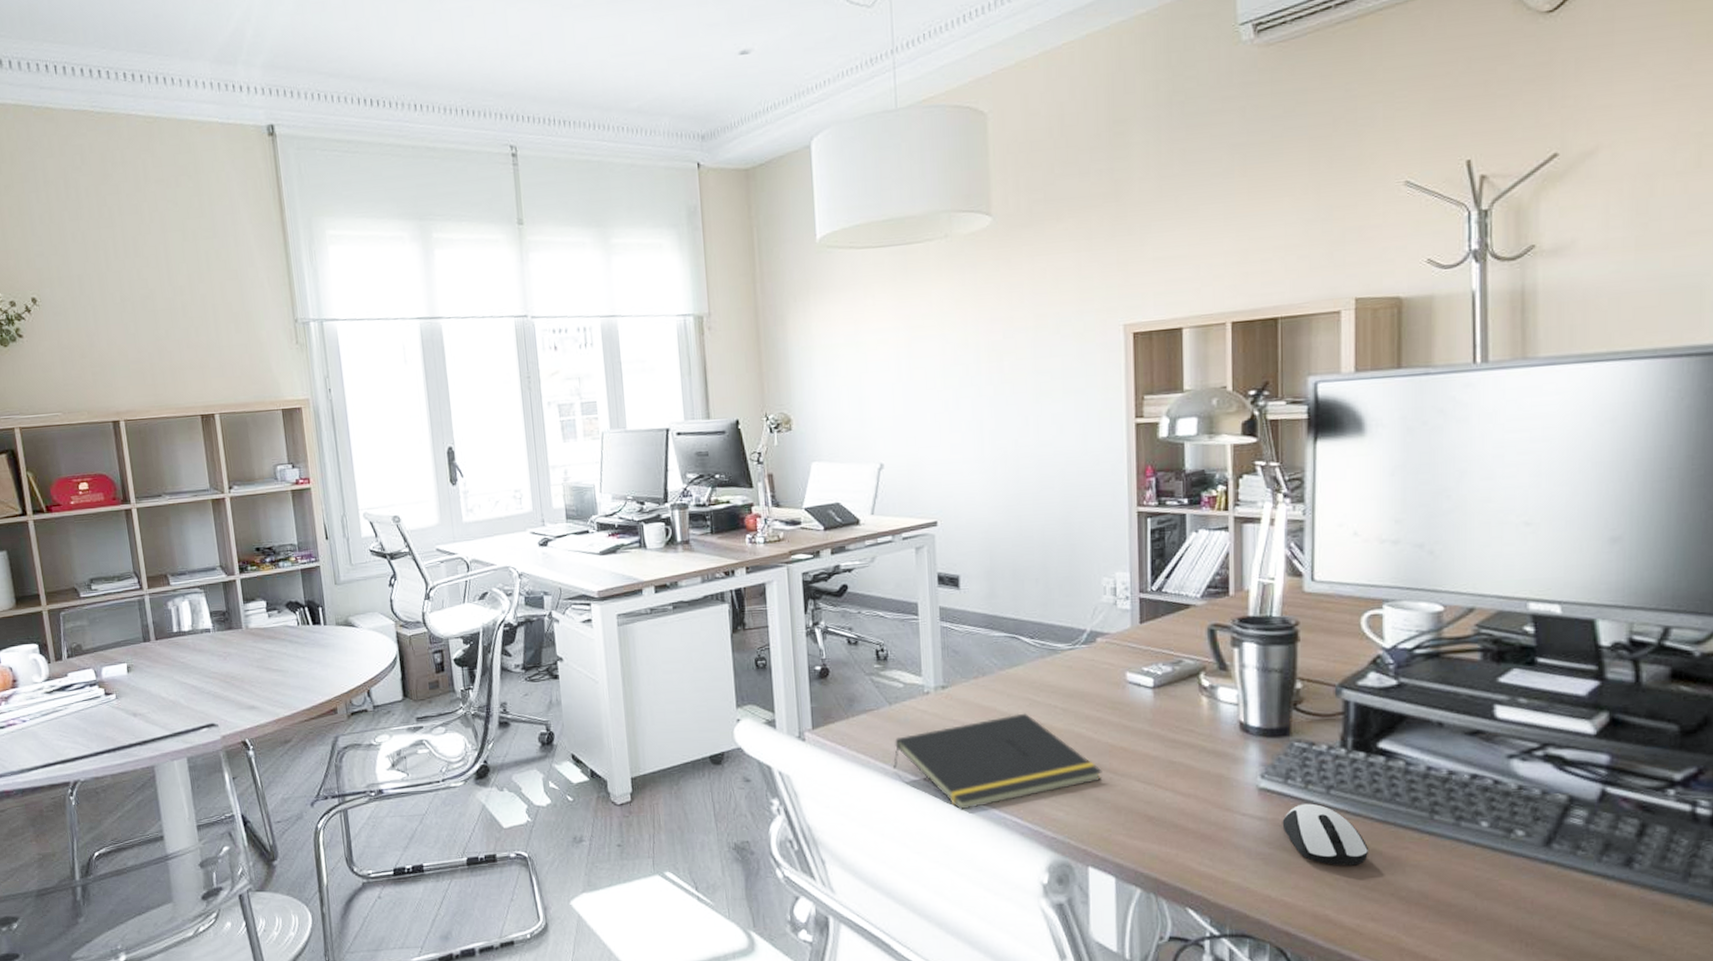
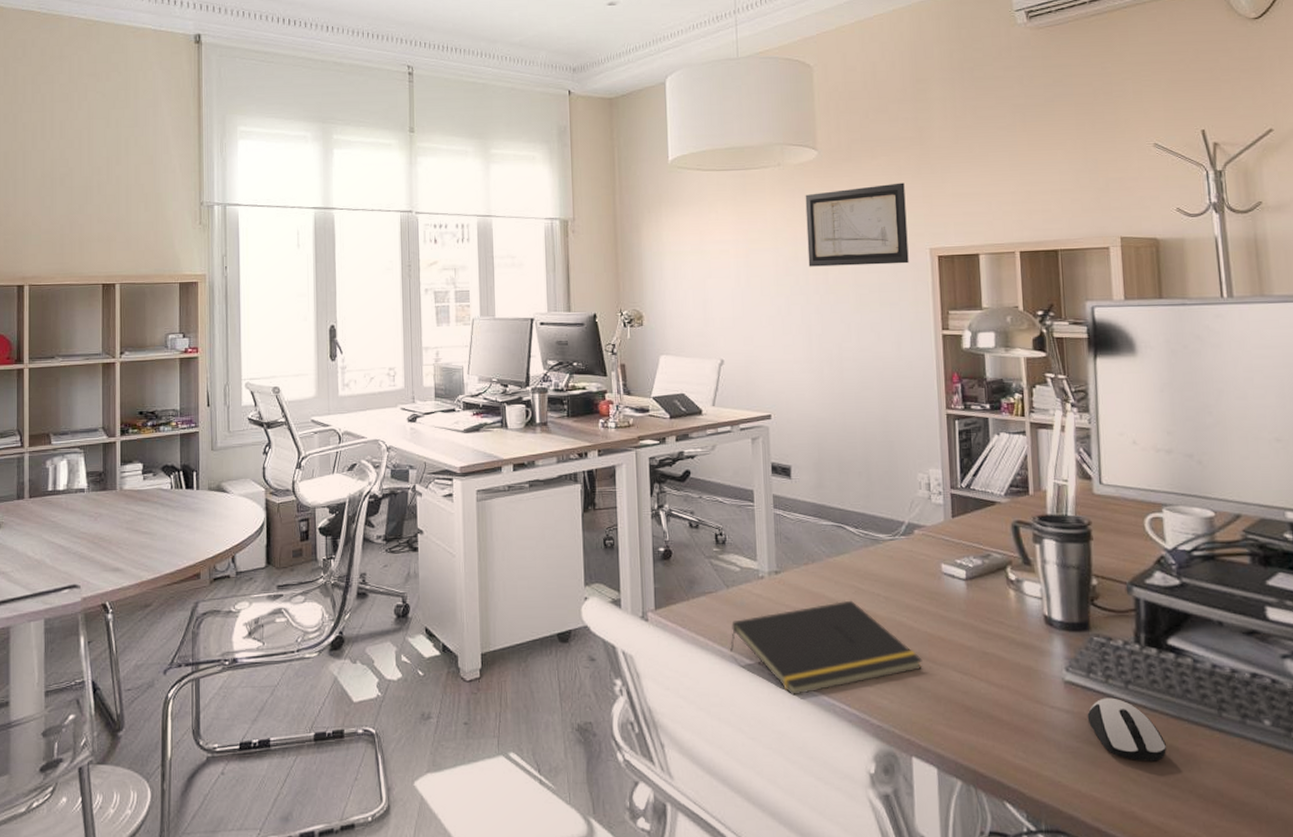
wall art: none [977,248,1099,354] -> present [805,182,909,267]

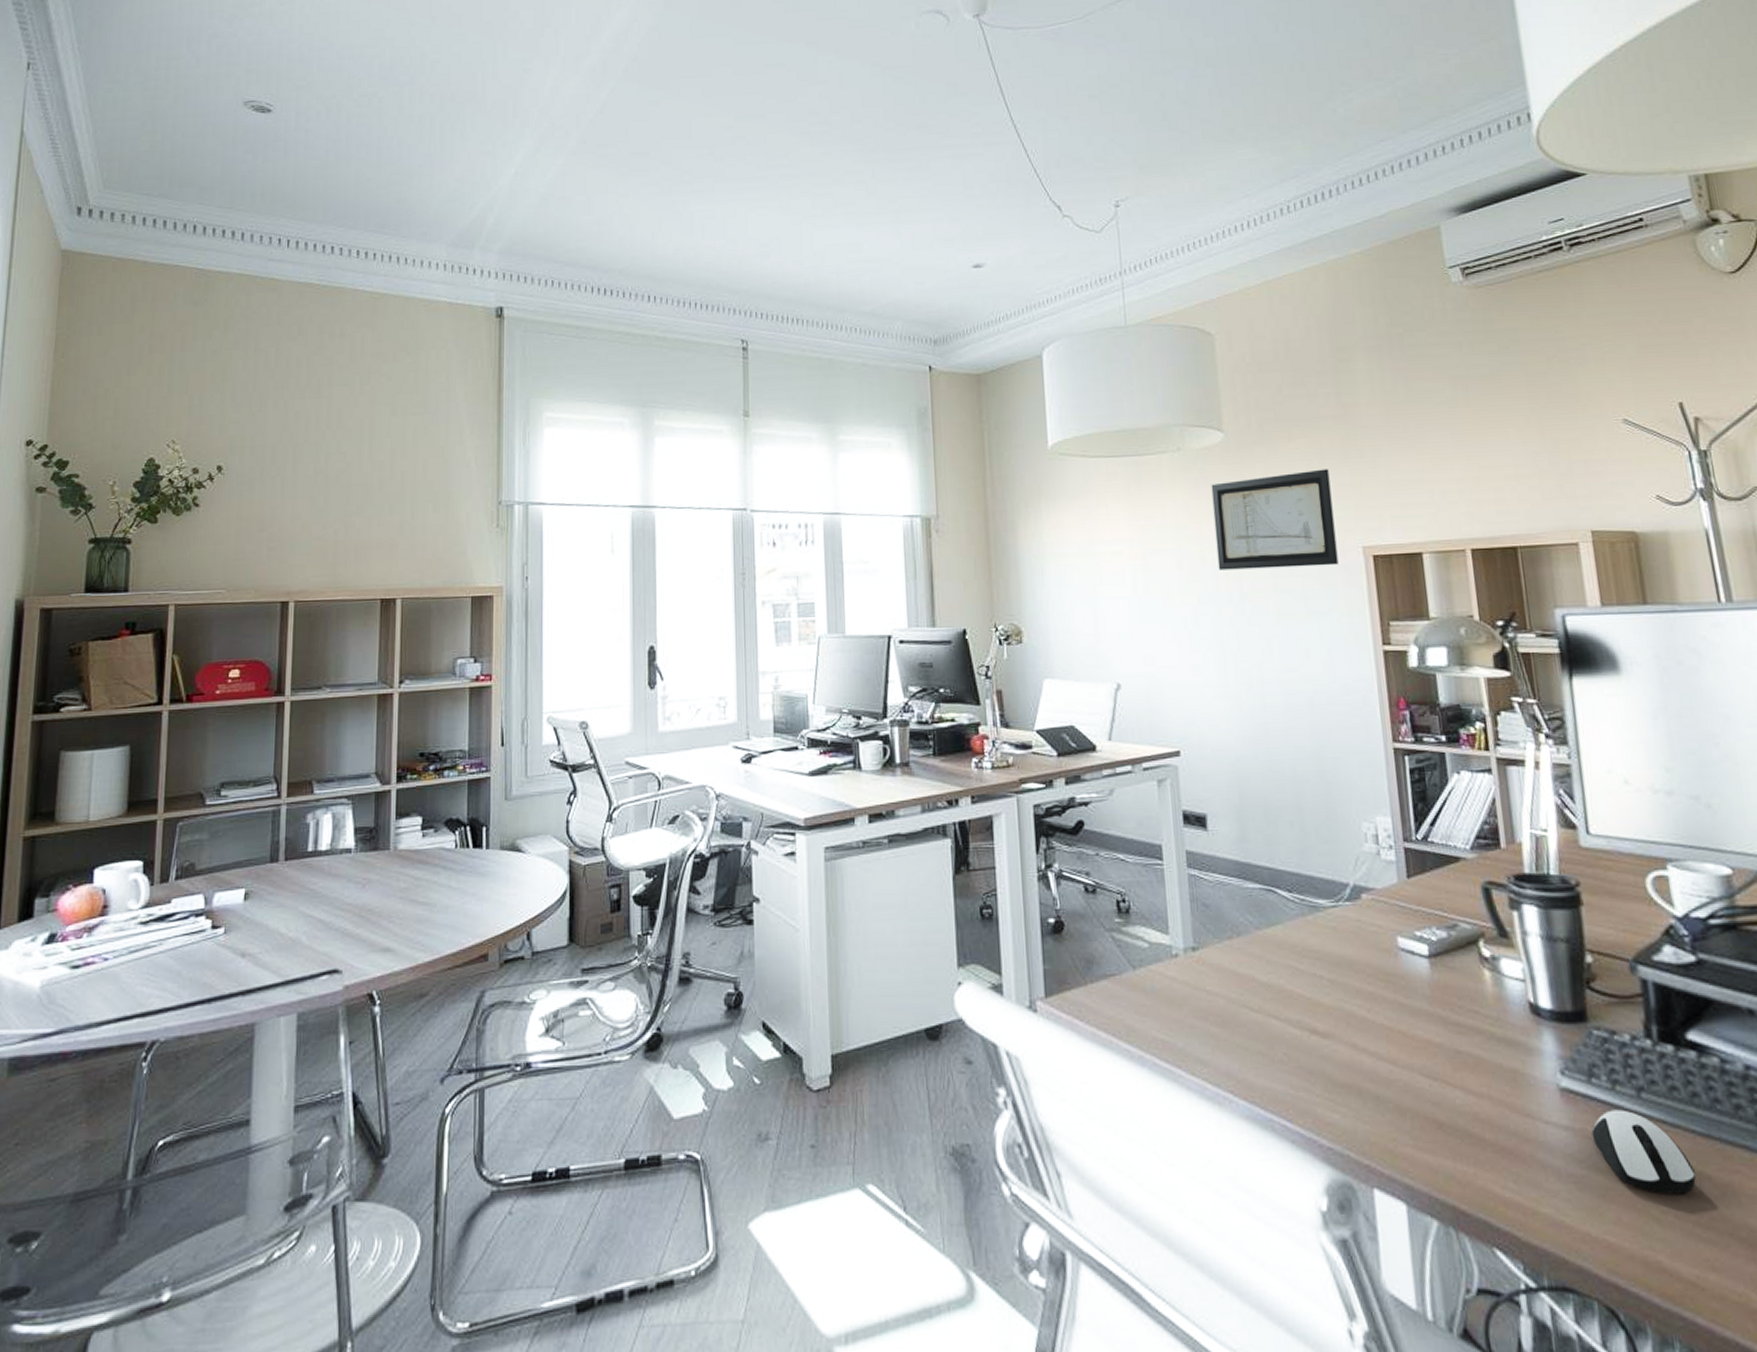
notepad: present [730,600,923,696] -> none [1139,984,1381,1108]

